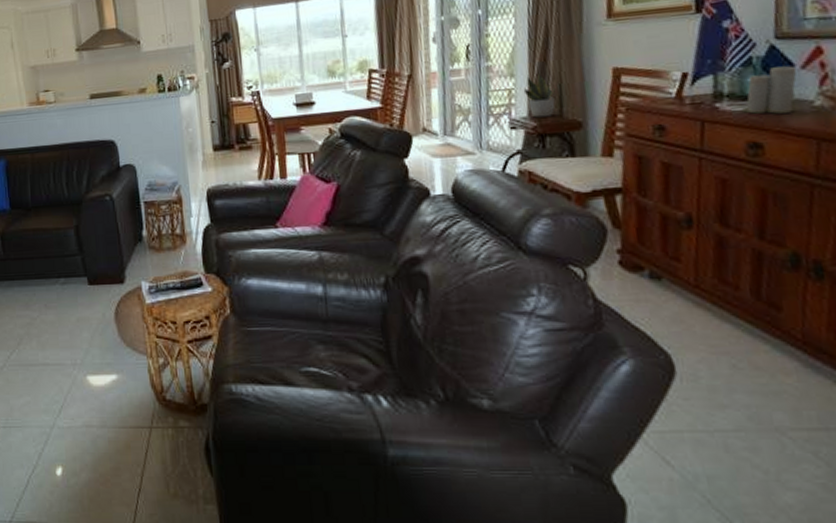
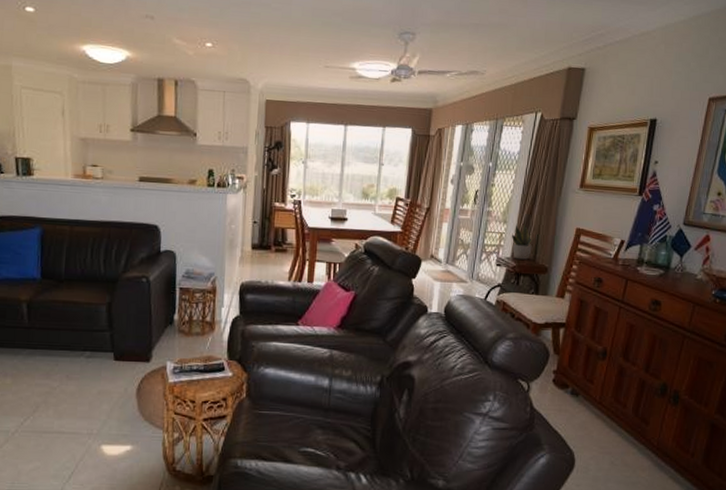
candle: present [742,63,797,114] -> none [653,244,692,281]

